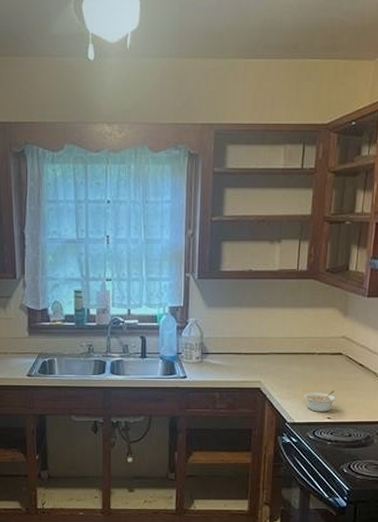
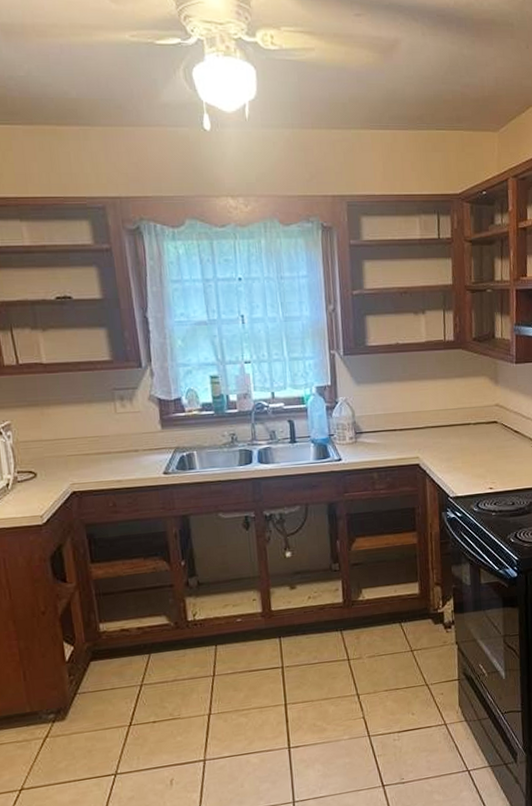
legume: present [304,391,337,412] -> none [464,460,497,483]

